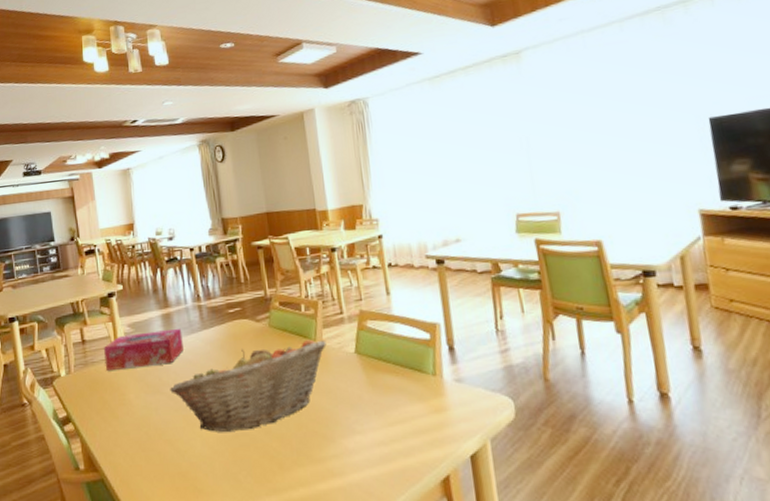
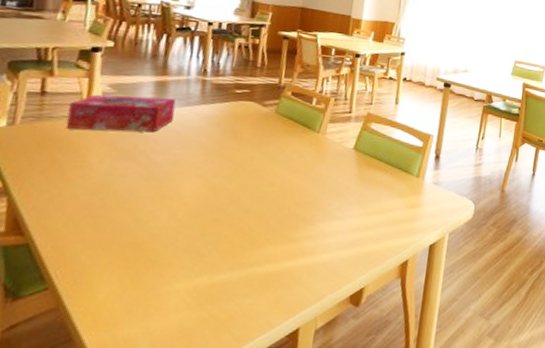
fruit basket: present [170,339,327,433] -> none [144,129,329,207]

